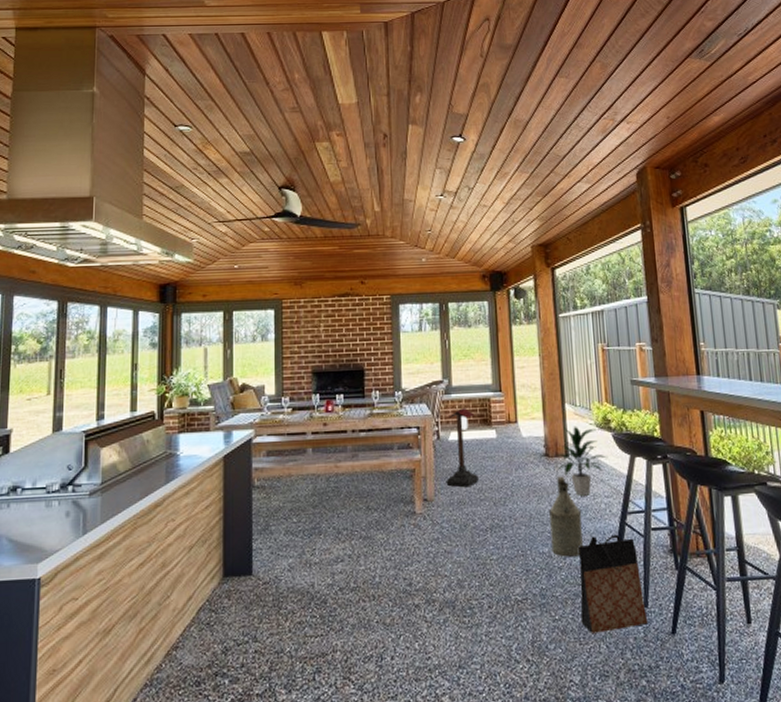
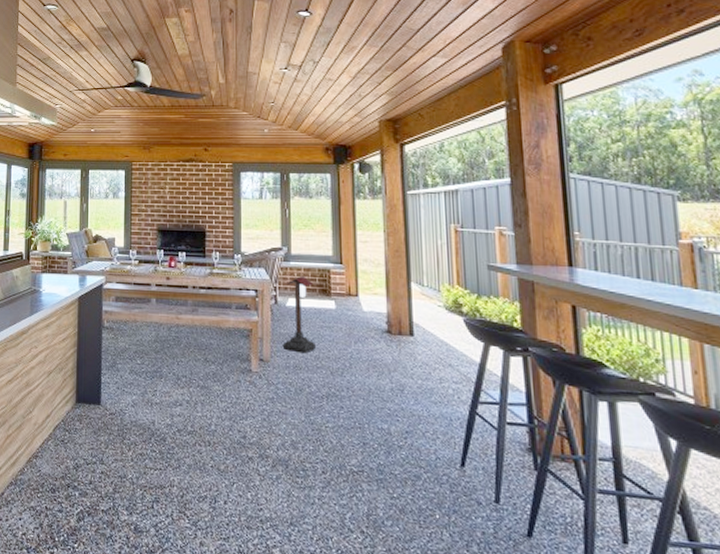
watering can: present [548,476,584,557] -> none [388,355,428,438]
indoor plant: present [557,426,608,496] -> none [400,305,458,379]
bag: present [579,534,648,633] -> none [421,420,500,522]

